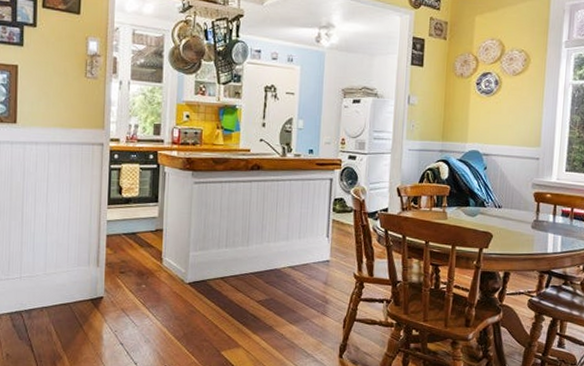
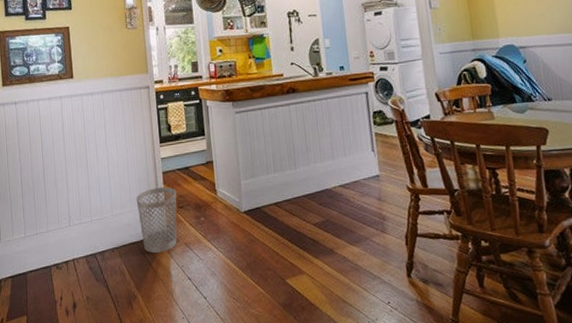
wastebasket: none [73,249,119,316] -> present [136,186,177,253]

